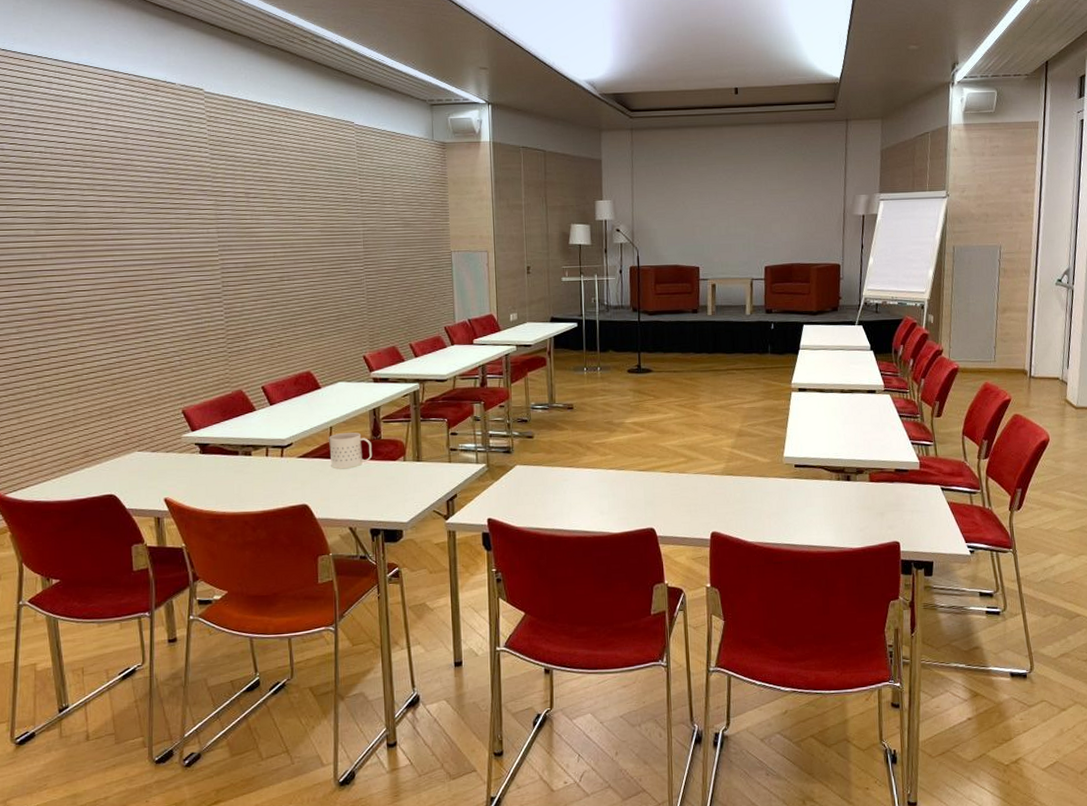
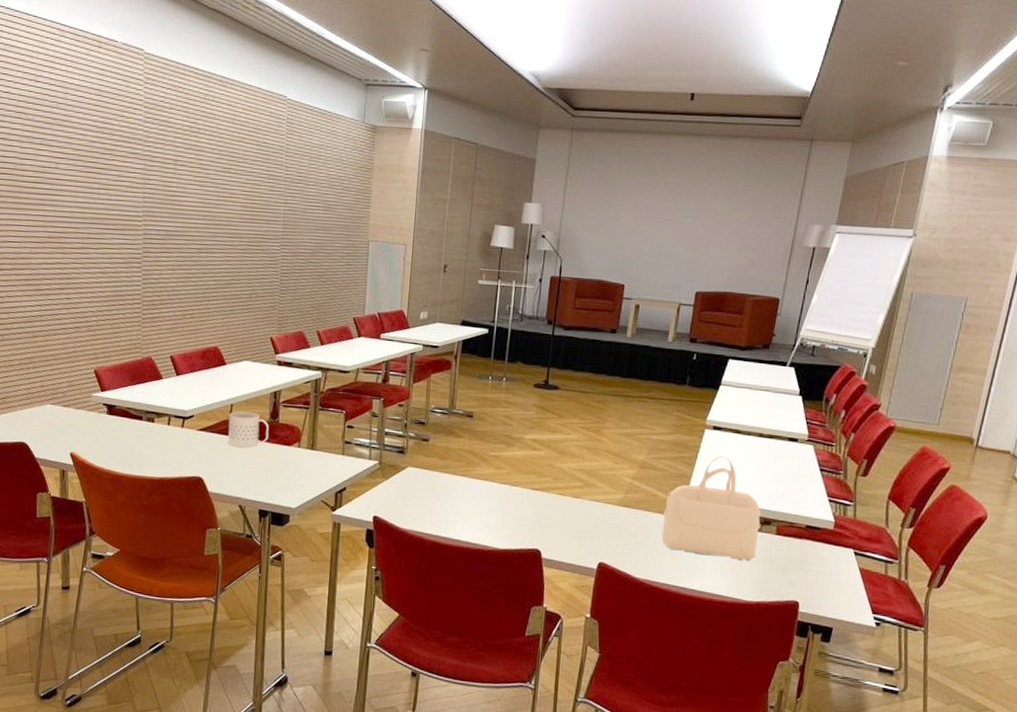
handbag: none [764,415,855,510] -> present [661,456,762,560]

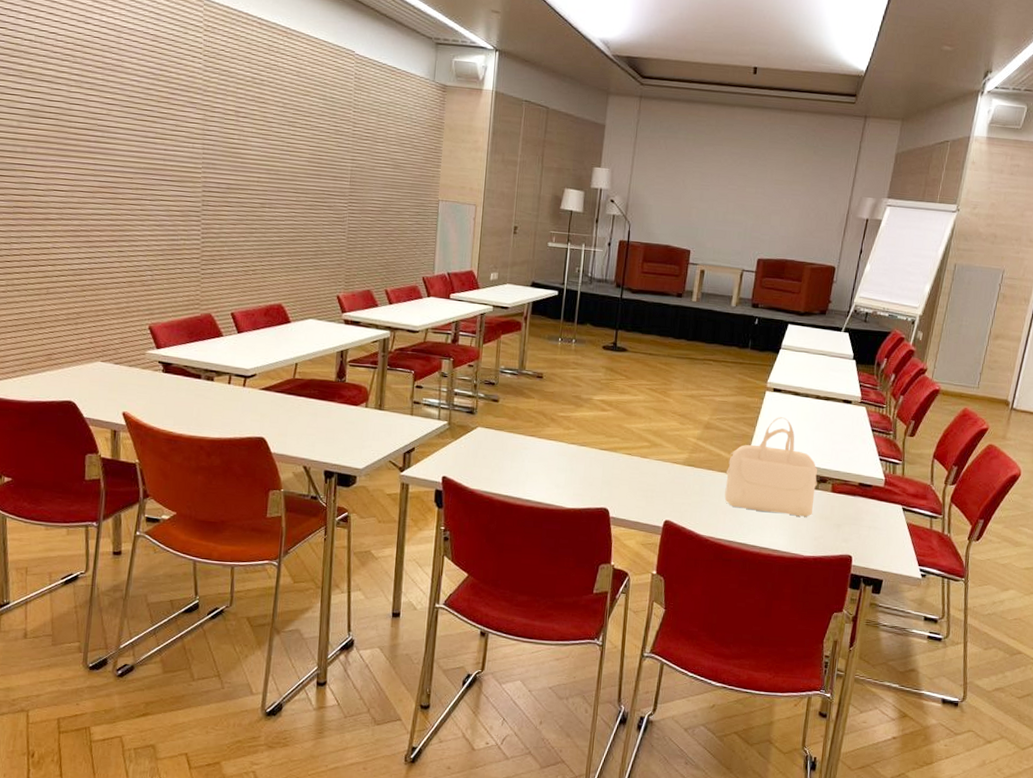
mug: present [228,411,270,448] -> none [292,370,336,408]

